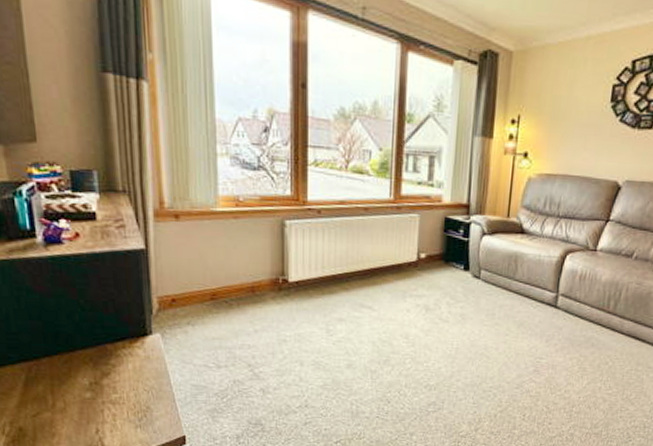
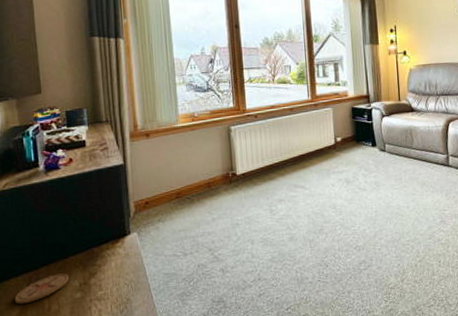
coaster: none [10,368,76,396] -> present [14,273,69,305]

